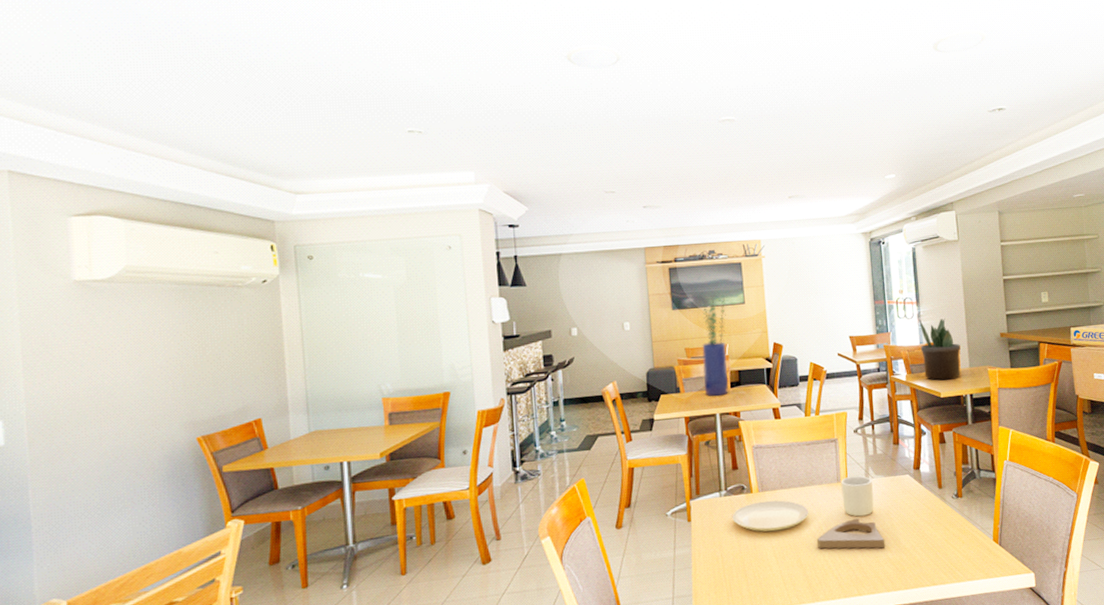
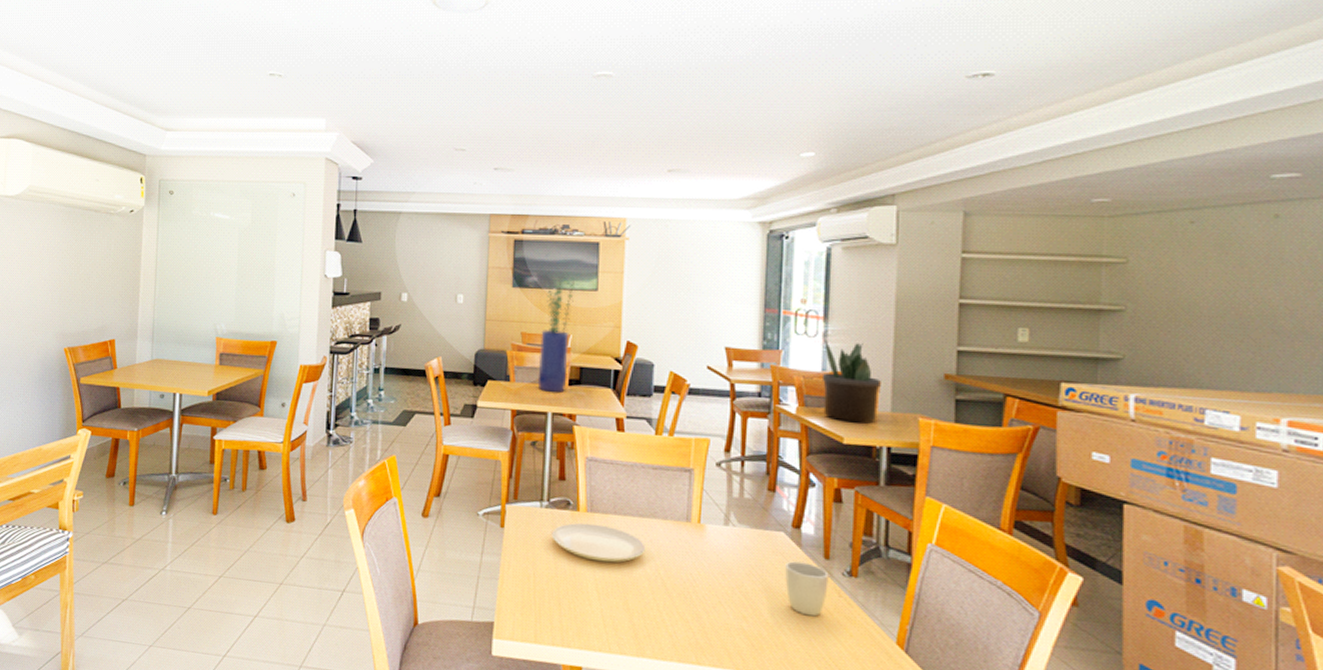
napkin holder: present [816,518,886,549] -> none [650,569,741,616]
mug: present [841,475,874,517] -> none [690,517,733,571]
cup: none [913,494,944,536] -> present [785,561,829,617]

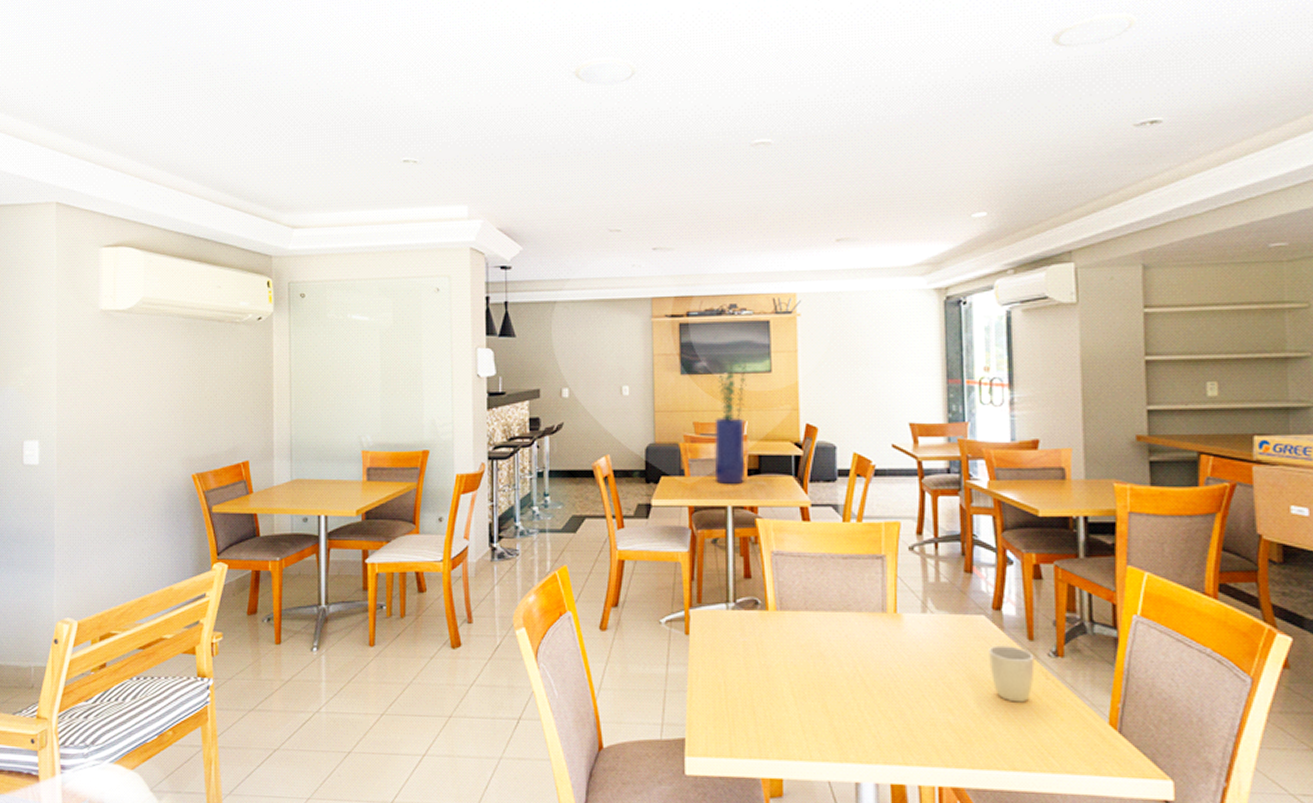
plate: present [551,523,646,563] -> none [740,622,841,663]
planter: present [821,340,881,424] -> none [1011,408,1072,493]

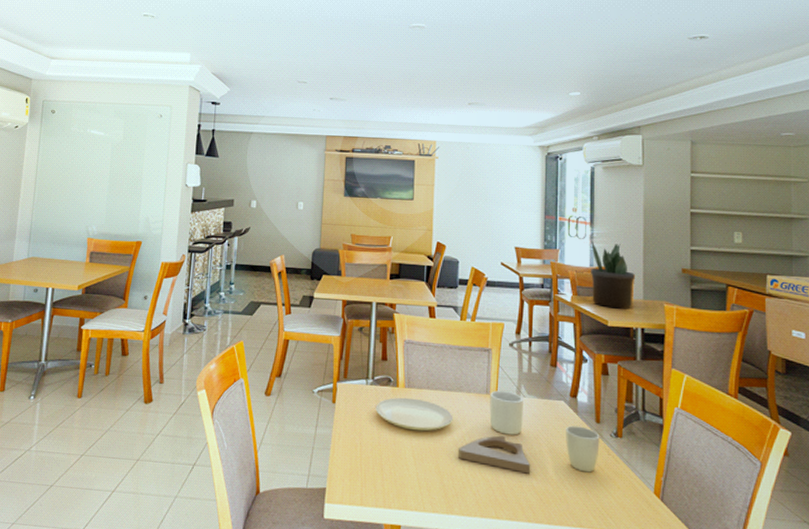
vase: present [713,361,747,487] -> none [364,190,395,287]
plate: none [740,622,841,663] -> present [375,397,453,432]
napkin holder: none [849,663,946,708] -> present [457,435,531,474]
mug: none [887,607,932,662] -> present [489,390,523,435]
planter: none [1011,408,1072,493] -> present [590,241,635,309]

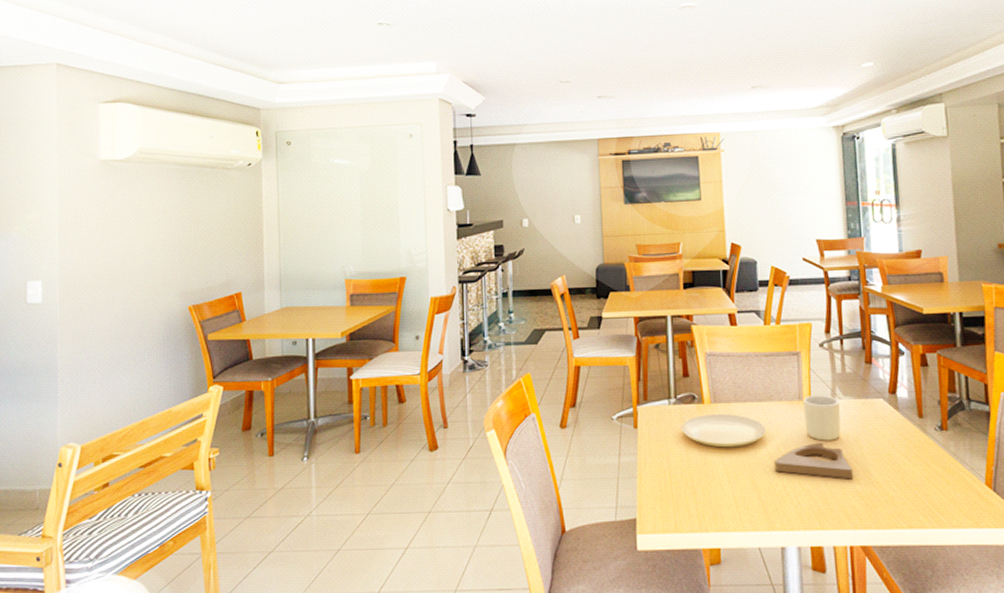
cup: present [566,425,600,473] -> none [887,423,925,471]
planter: present [590,241,635,309] -> none [898,224,948,295]

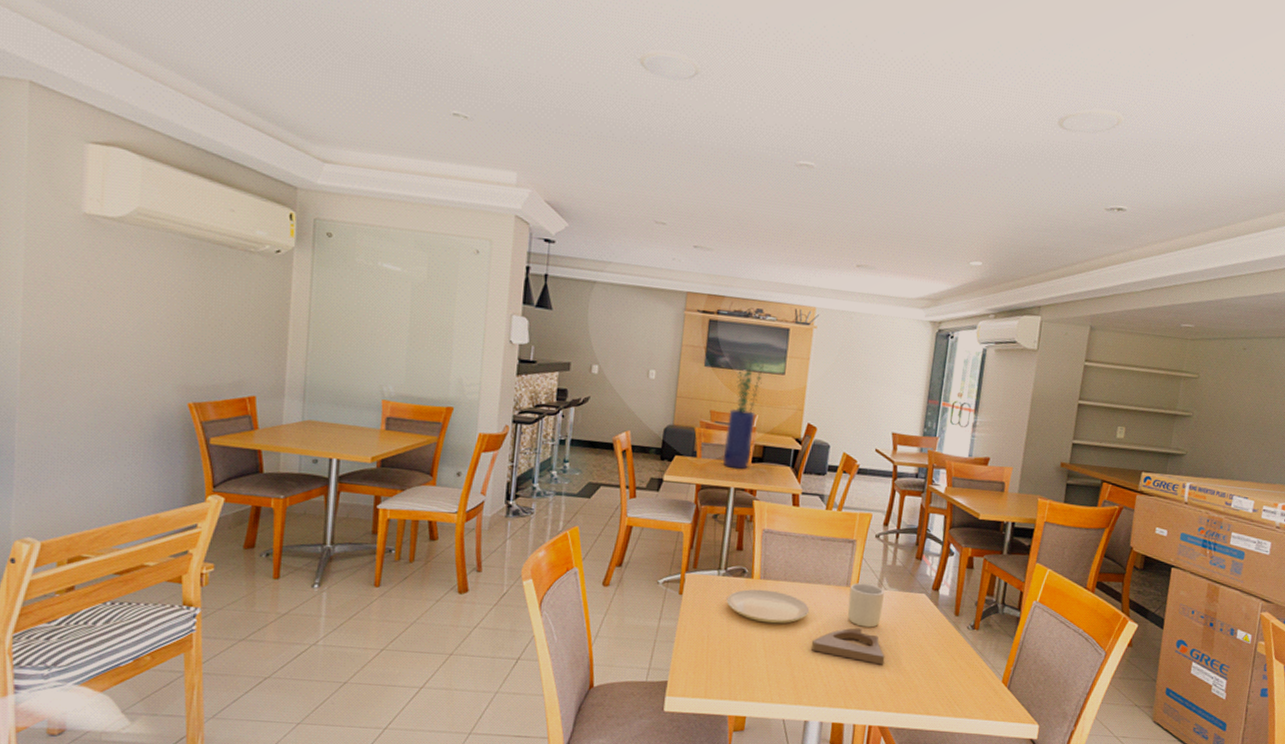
vase: none [654,191,682,299] -> present [722,362,764,471]

